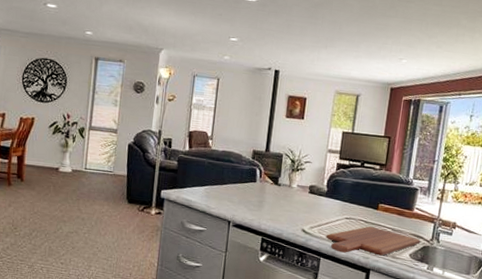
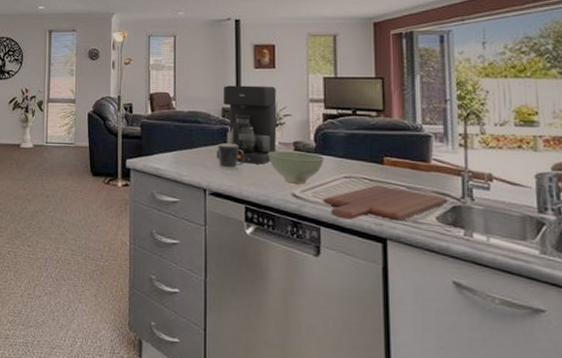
coffee maker: none [243,130,302,203] -> present [216,85,277,164]
mug: none [244,182,267,206] -> present [218,143,245,170]
bowl: none [287,192,333,222] -> present [268,151,325,184]

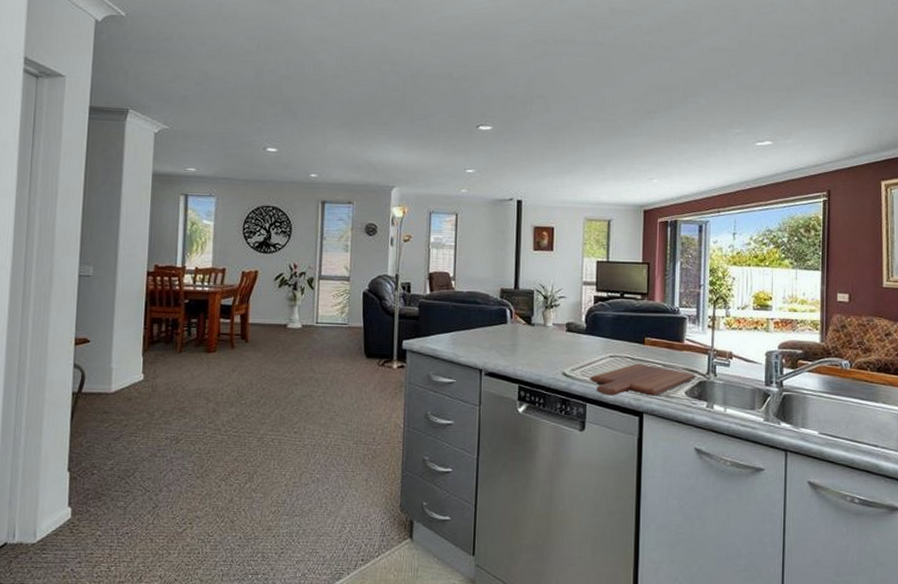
coffee maker: present [216,85,277,164] -> none [493,266,553,345]
mug: present [218,143,245,170] -> none [495,324,520,351]
bowl: present [268,151,325,184] -> none [542,332,594,363]

